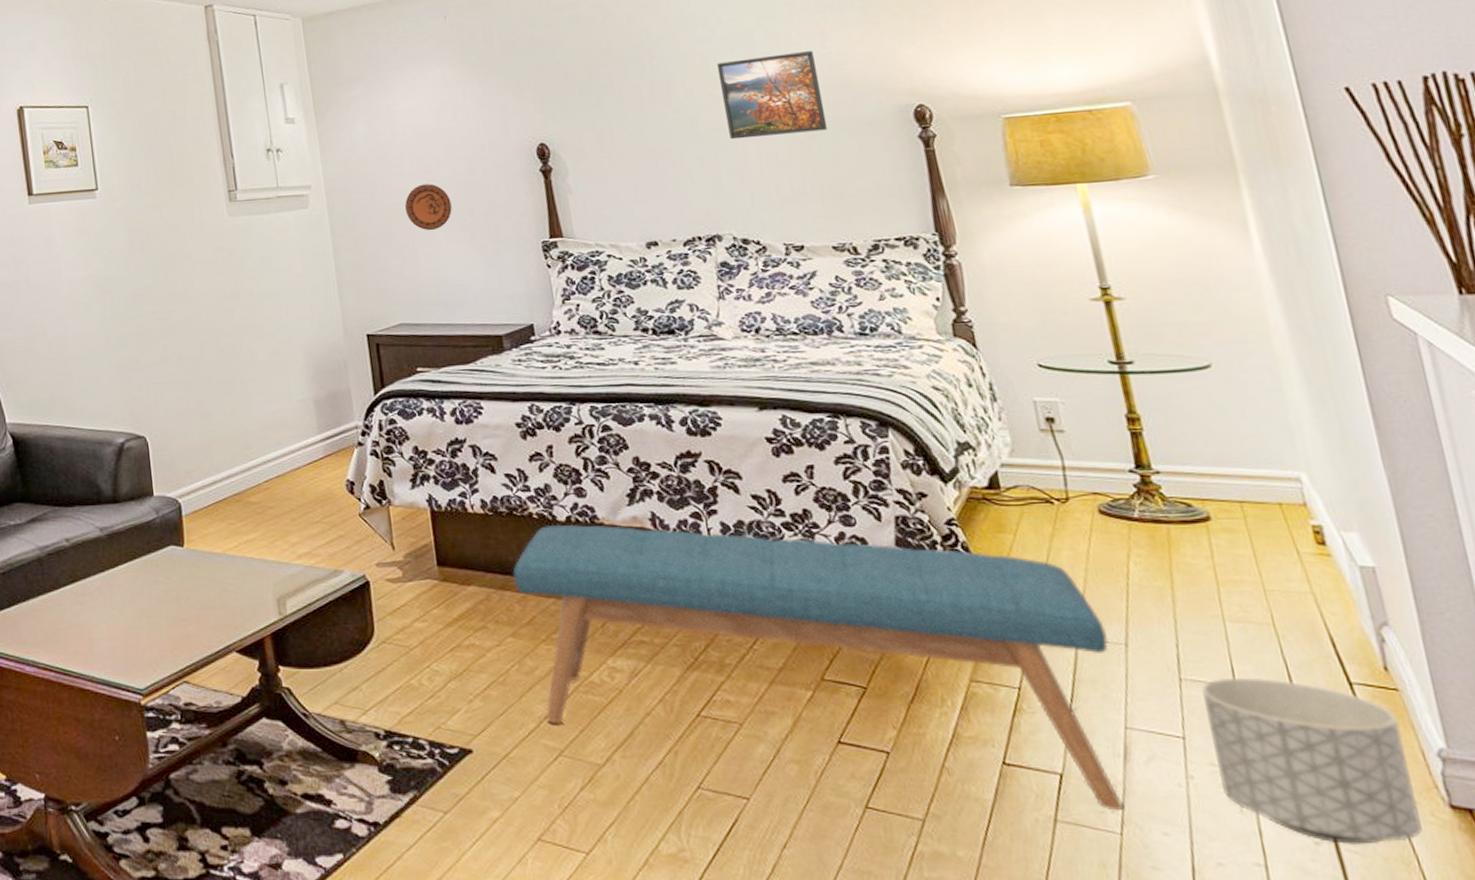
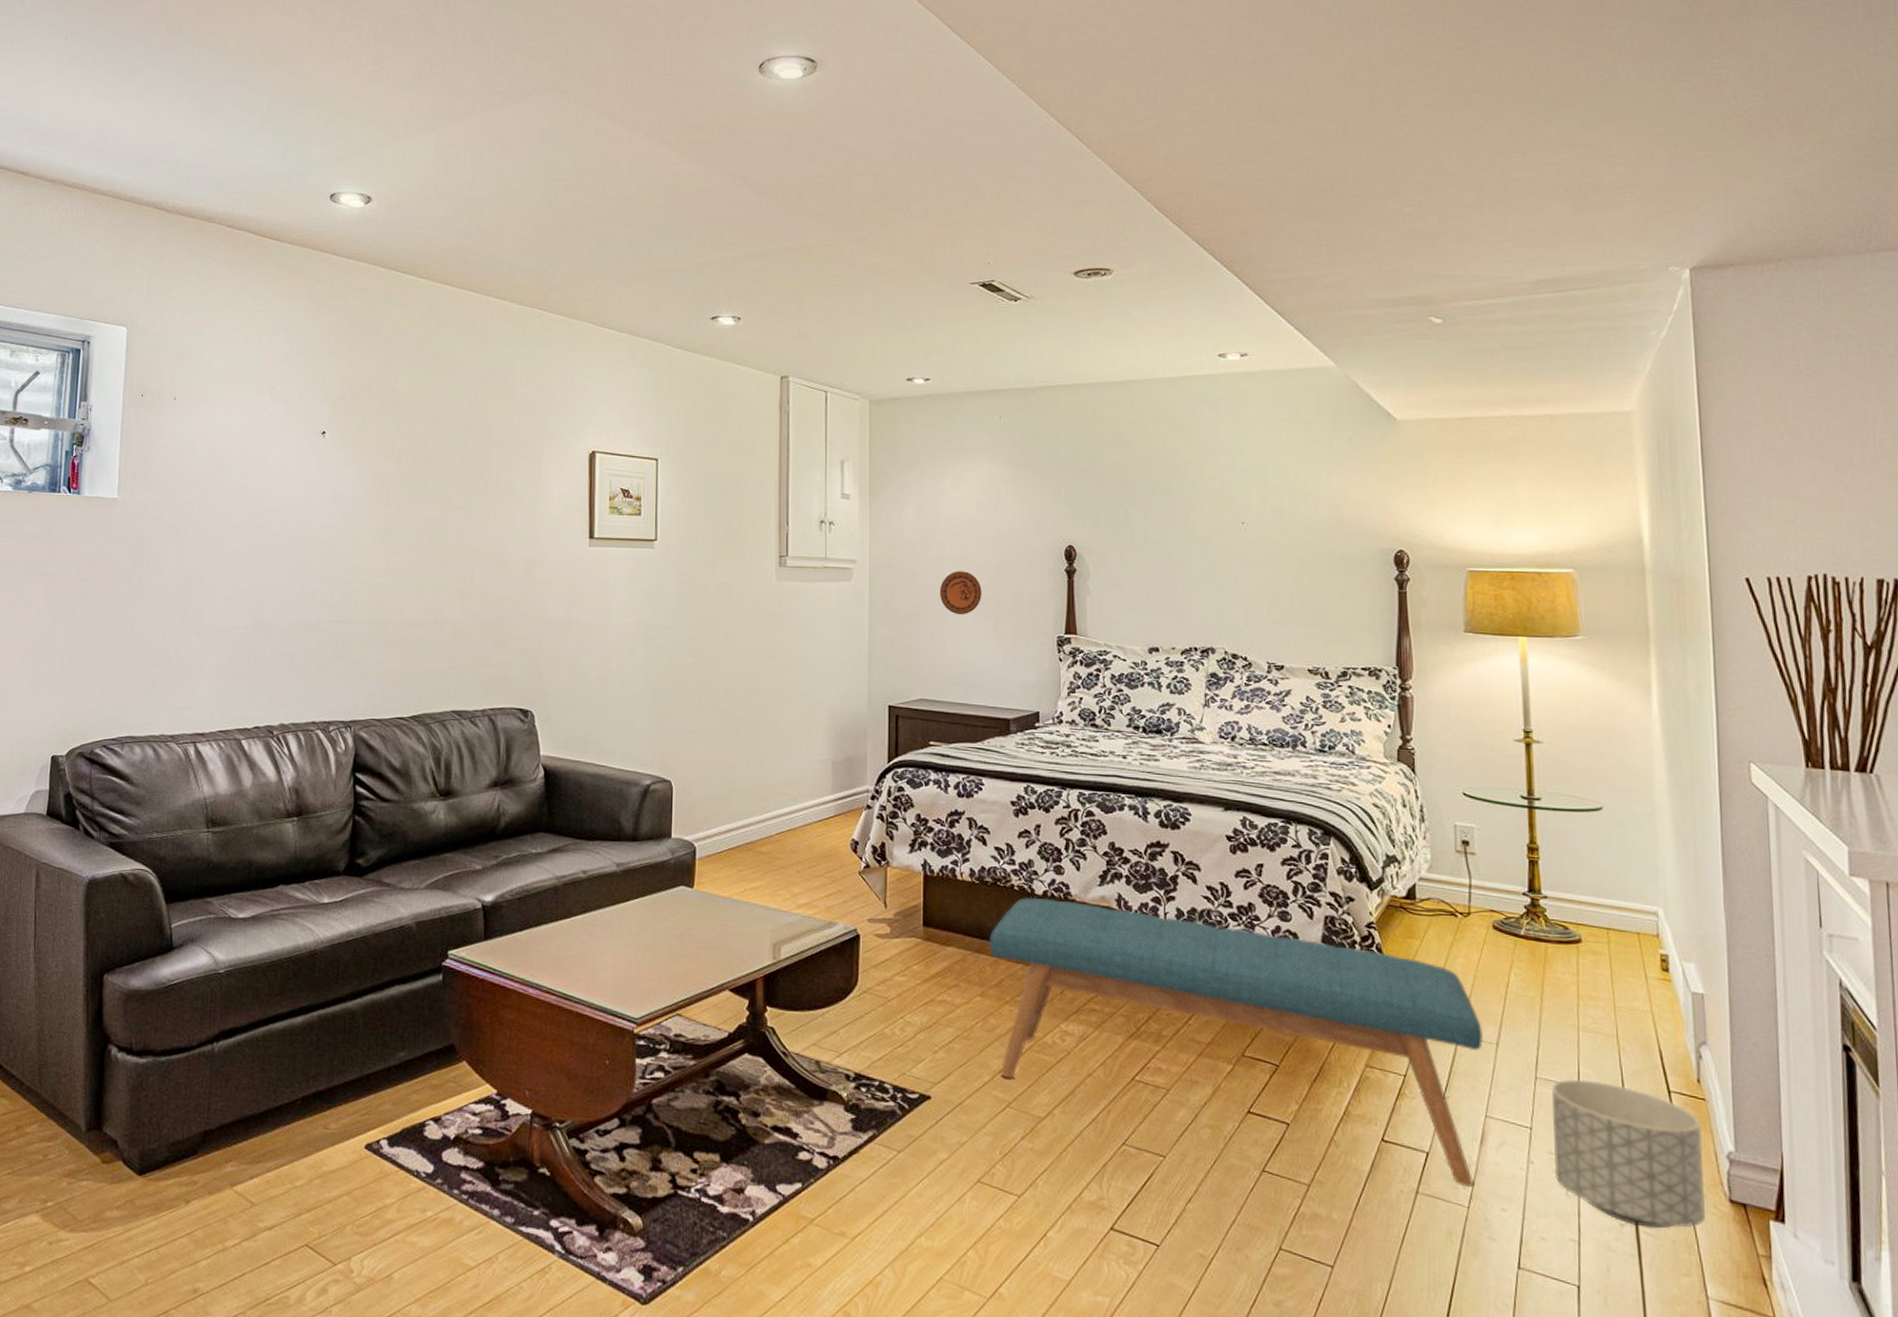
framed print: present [716,51,828,140] -> none [1233,489,1320,564]

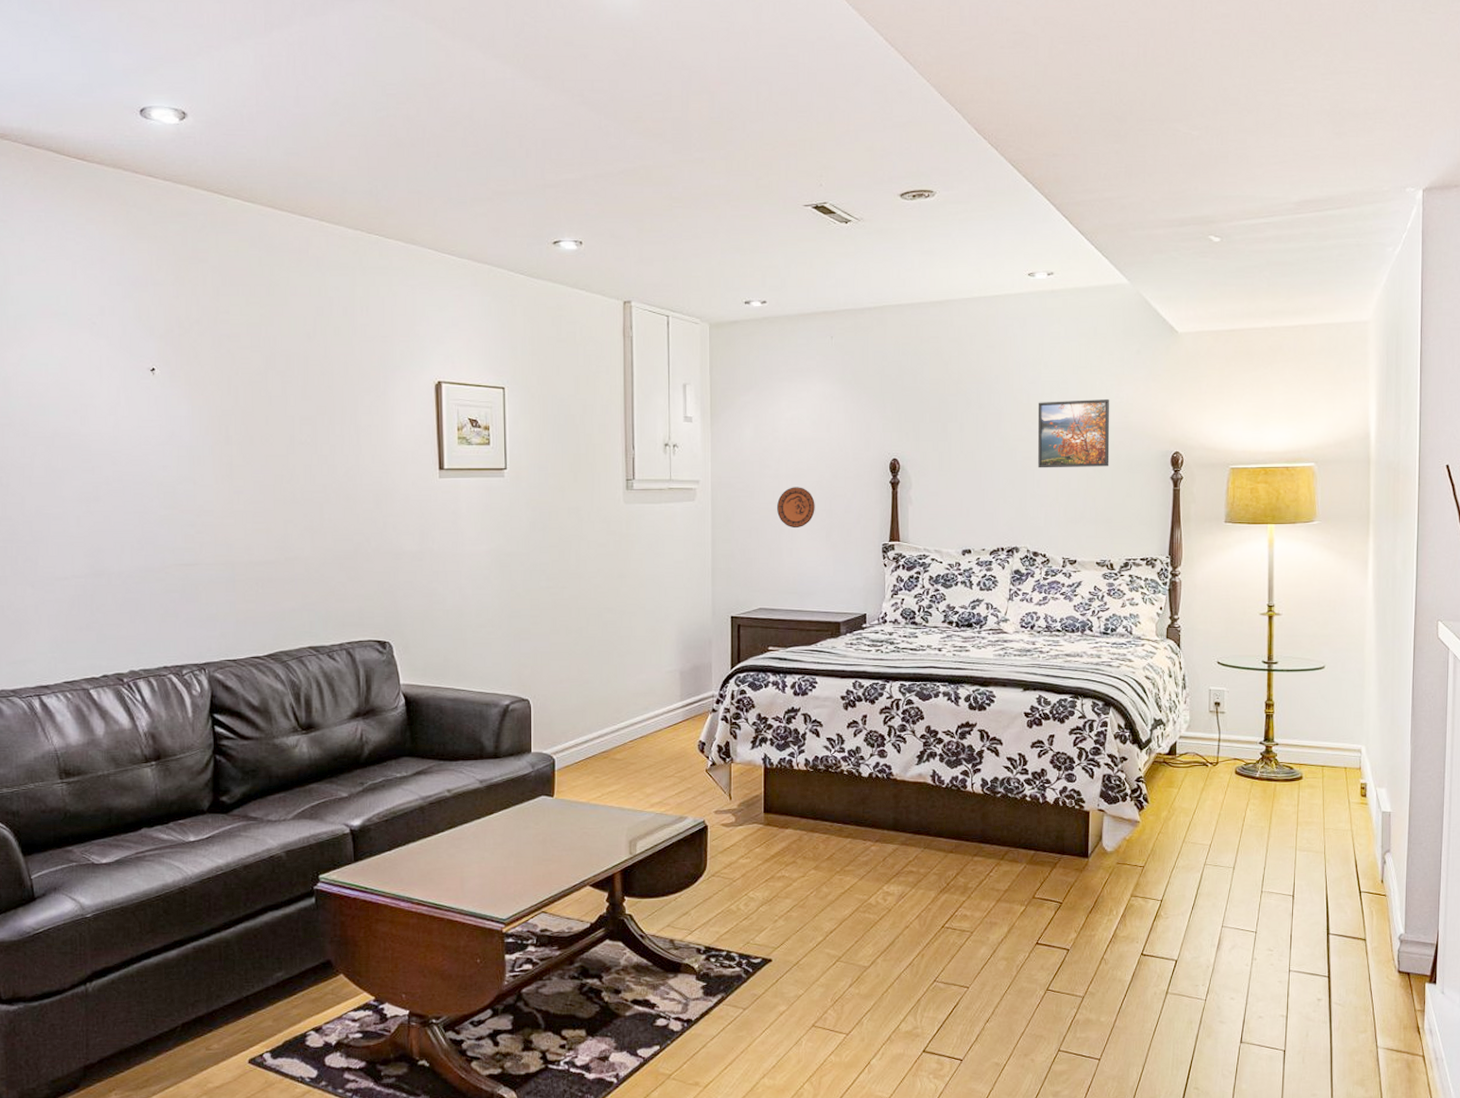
bench: present [989,897,1484,1188] -> none [822,779,1224,985]
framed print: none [1233,489,1320,564] -> present [1037,399,1110,468]
planter: present [1552,1078,1705,1229] -> none [1271,889,1382,1000]

